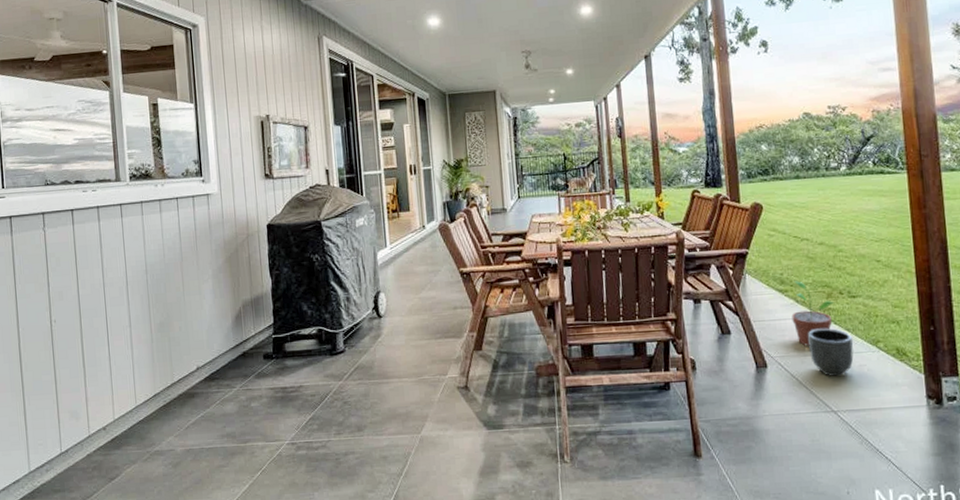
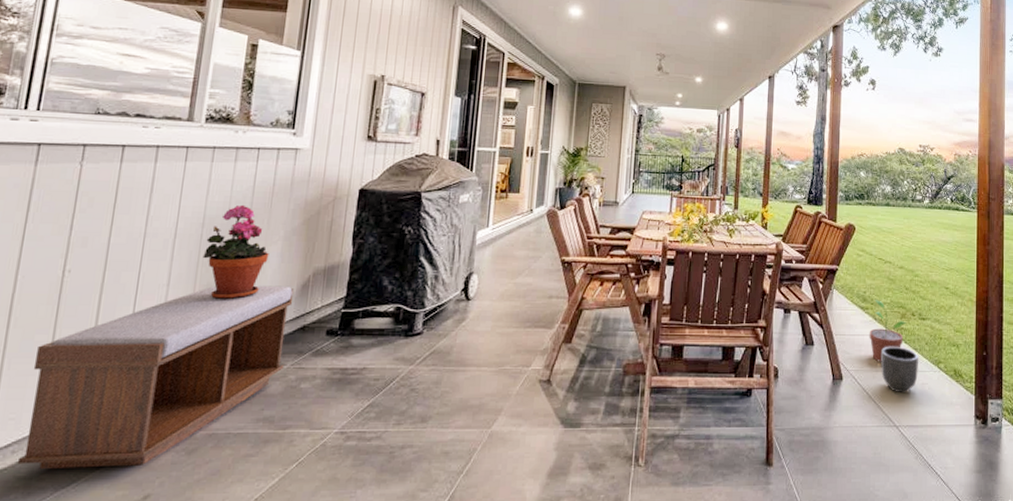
bench: none [46,318,235,483] -> present [17,285,295,469]
potted plant: none [151,250,204,336] -> present [202,204,269,300]

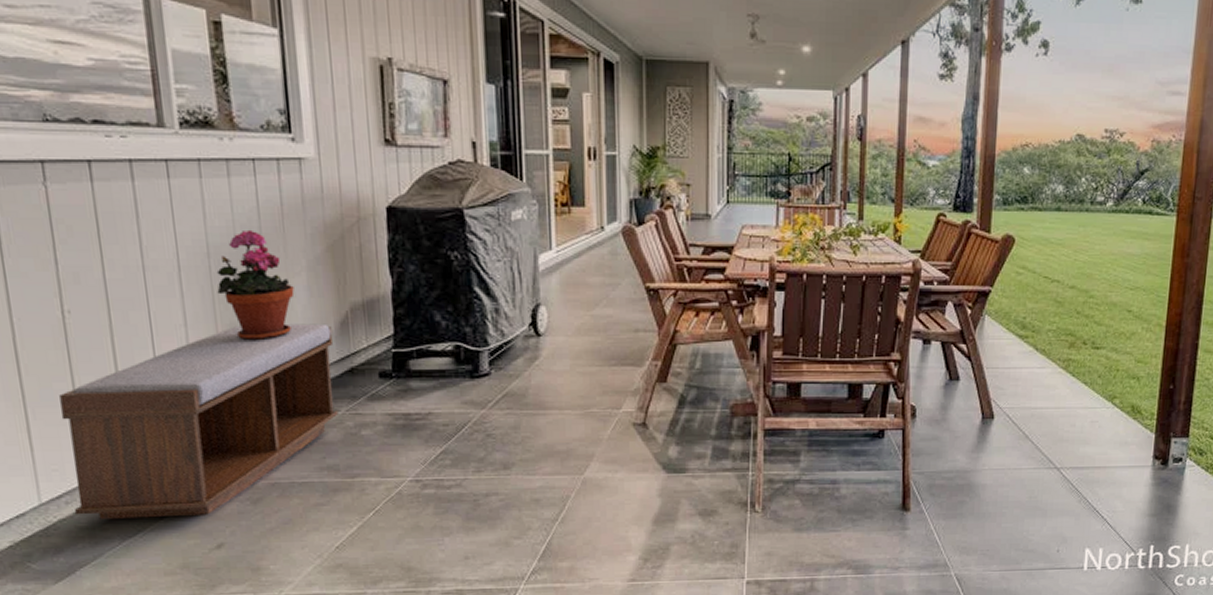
potted plant: present [869,300,906,362] -> none [1028,327,1075,398]
planter: present [881,346,918,394] -> none [1041,380,1088,433]

